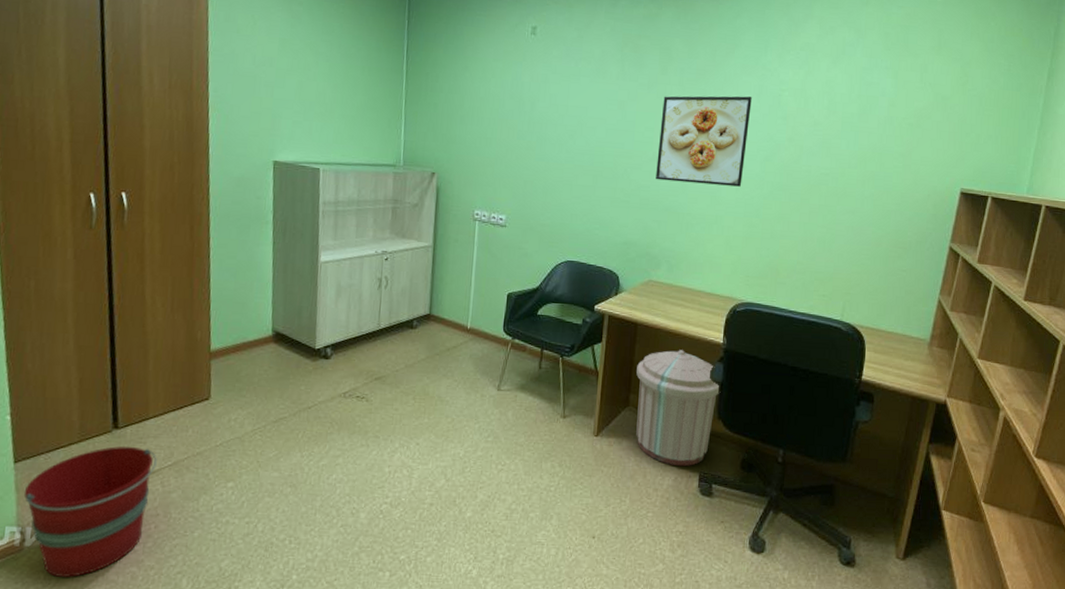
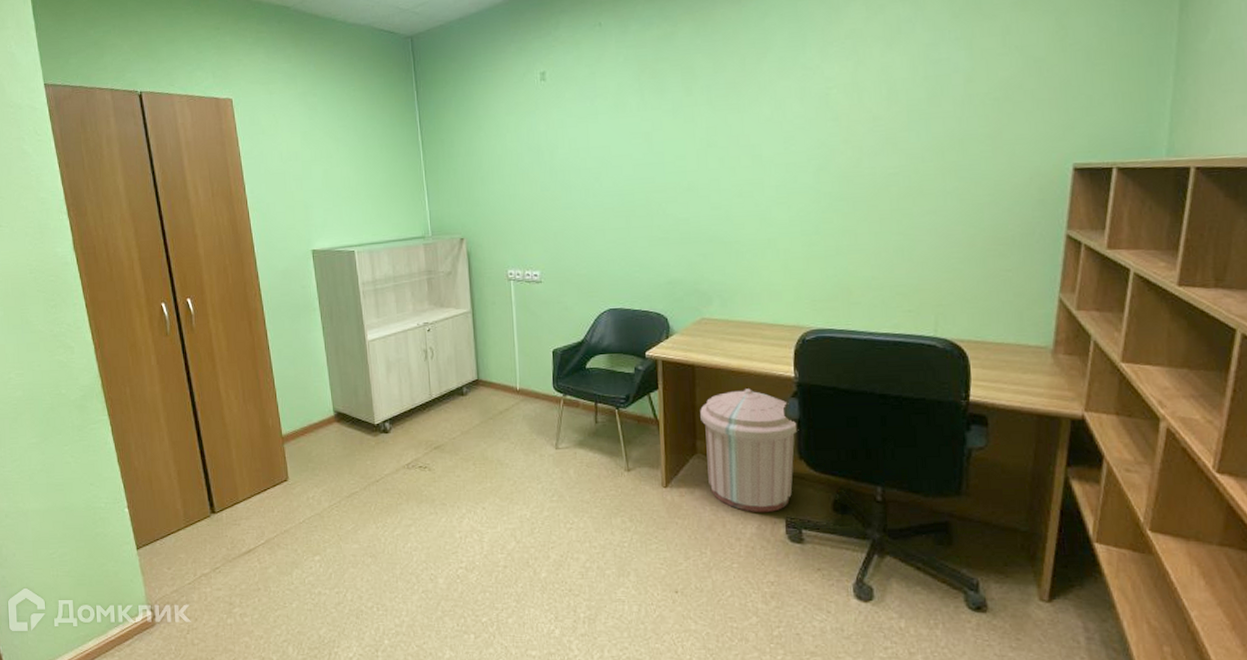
bucket: present [23,446,157,577] -> none [148,529,252,648]
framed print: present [656,96,752,187] -> none [692,102,795,211]

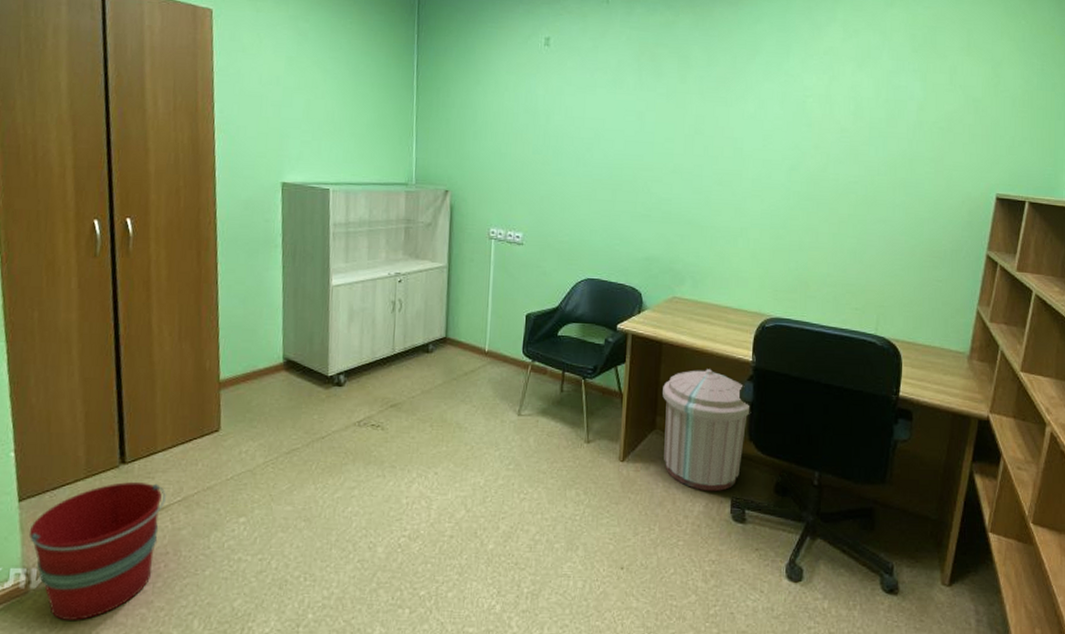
bucket: none [148,529,252,648] -> present [28,482,166,620]

